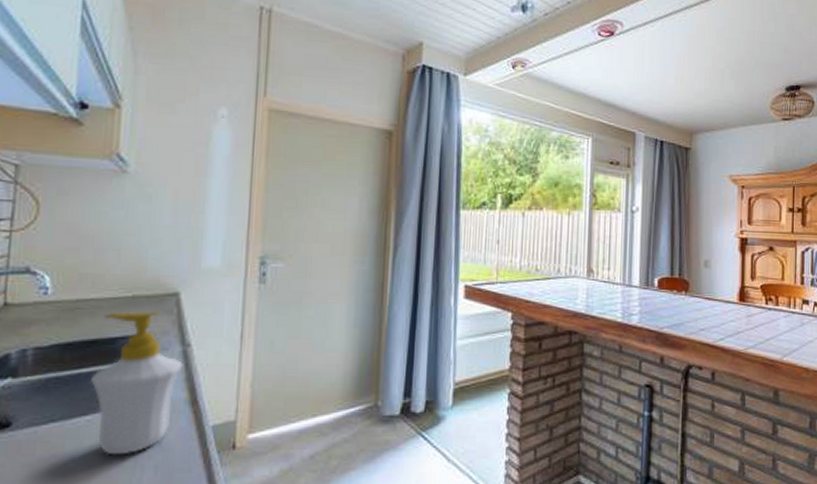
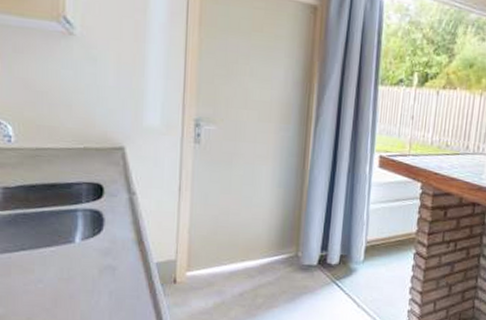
soap bottle: present [91,311,183,456] -> none [53,160,130,282]

